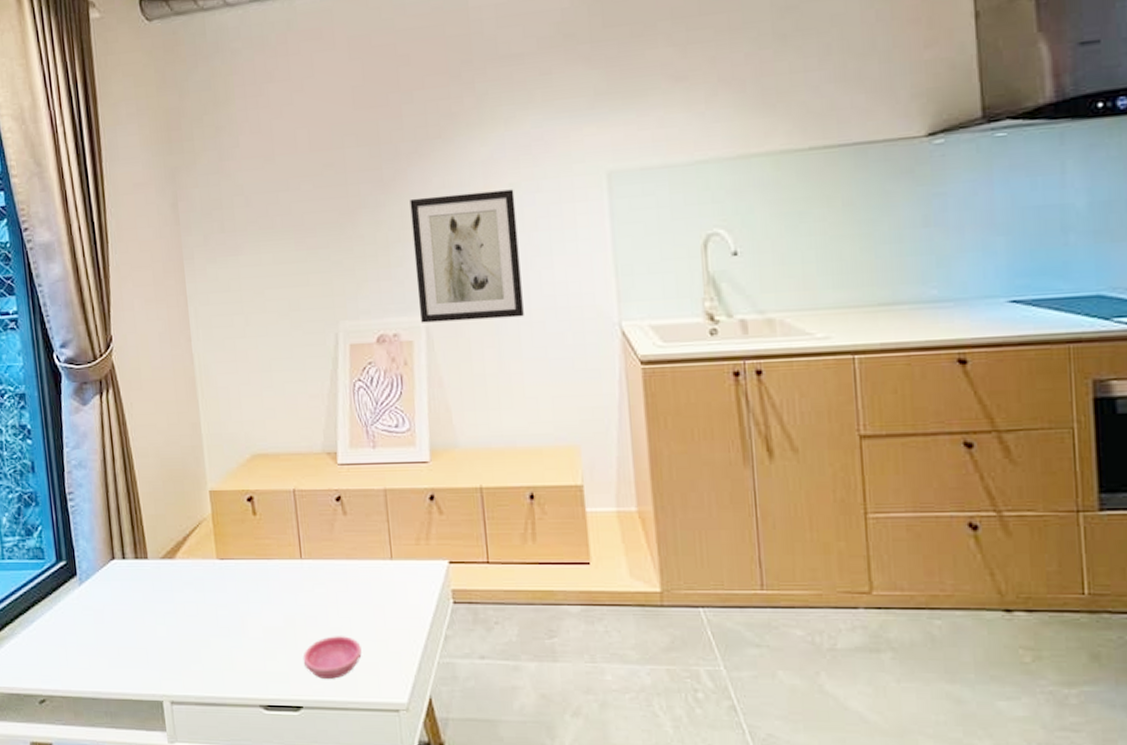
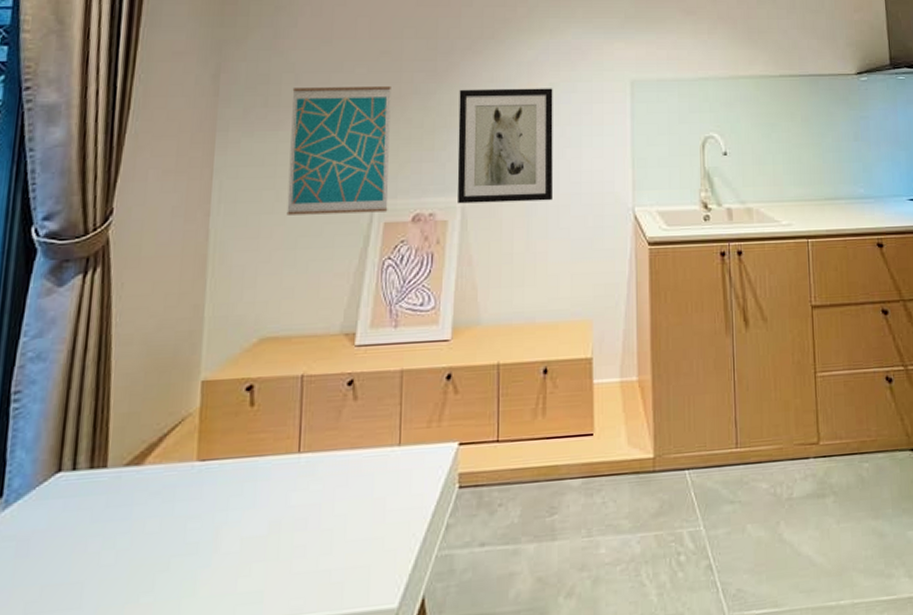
wall art: none [244,201,352,339] -> present [286,85,391,215]
saucer: present [302,636,362,679] -> none [283,537,354,593]

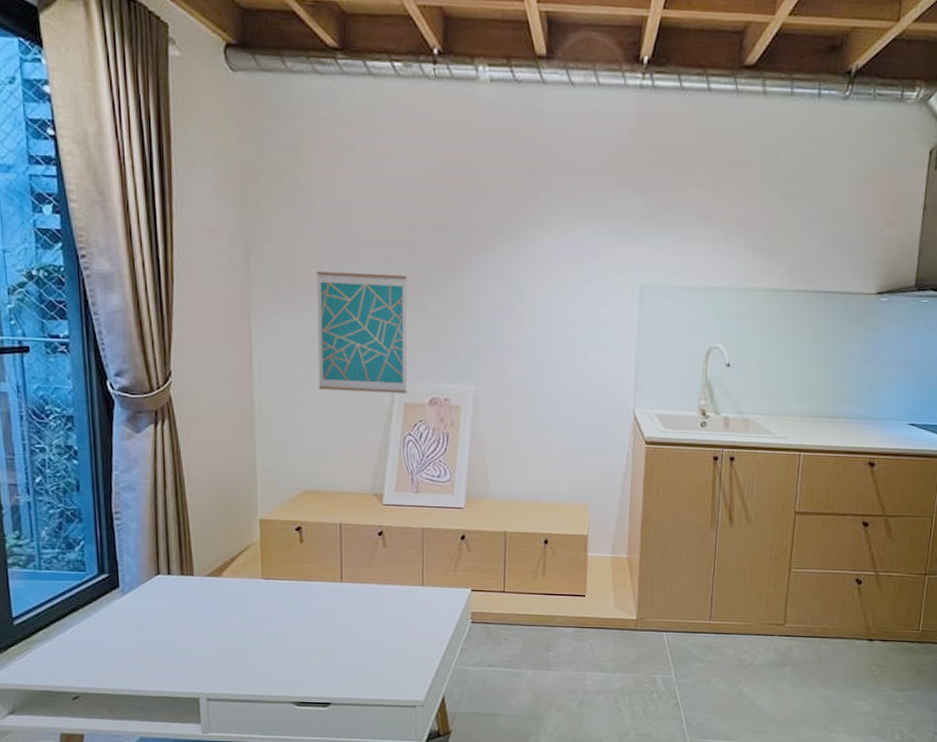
wall art: present [457,88,553,204] -> none [469,283,563,396]

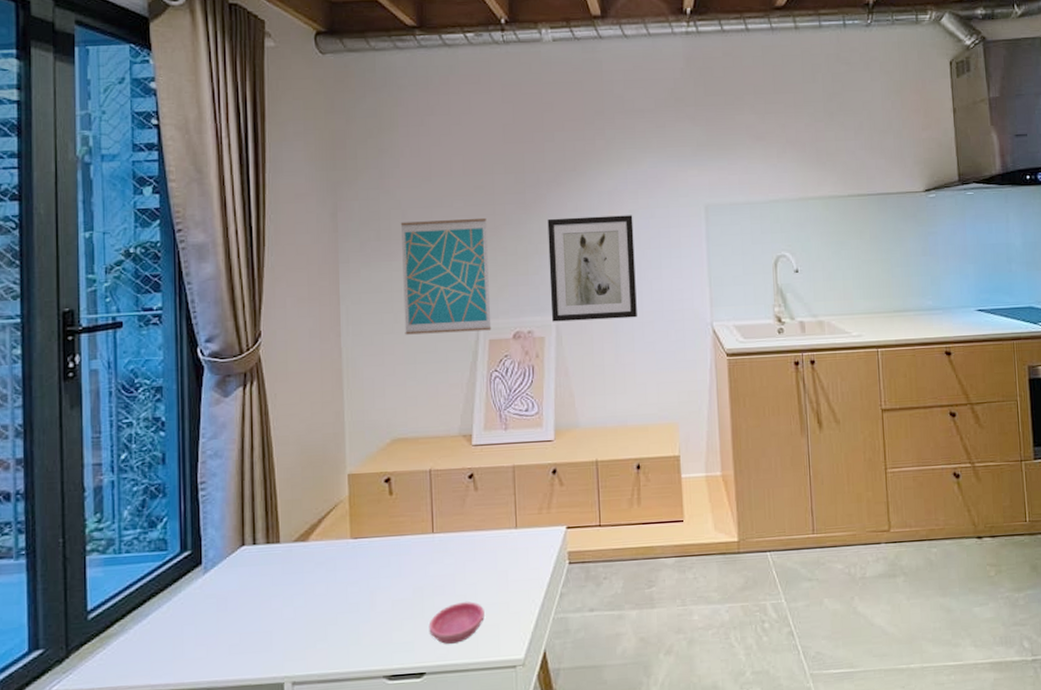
saucer: none [335,646,388,681] -> present [428,602,485,644]
wall art: none [469,283,563,396] -> present [547,215,637,322]

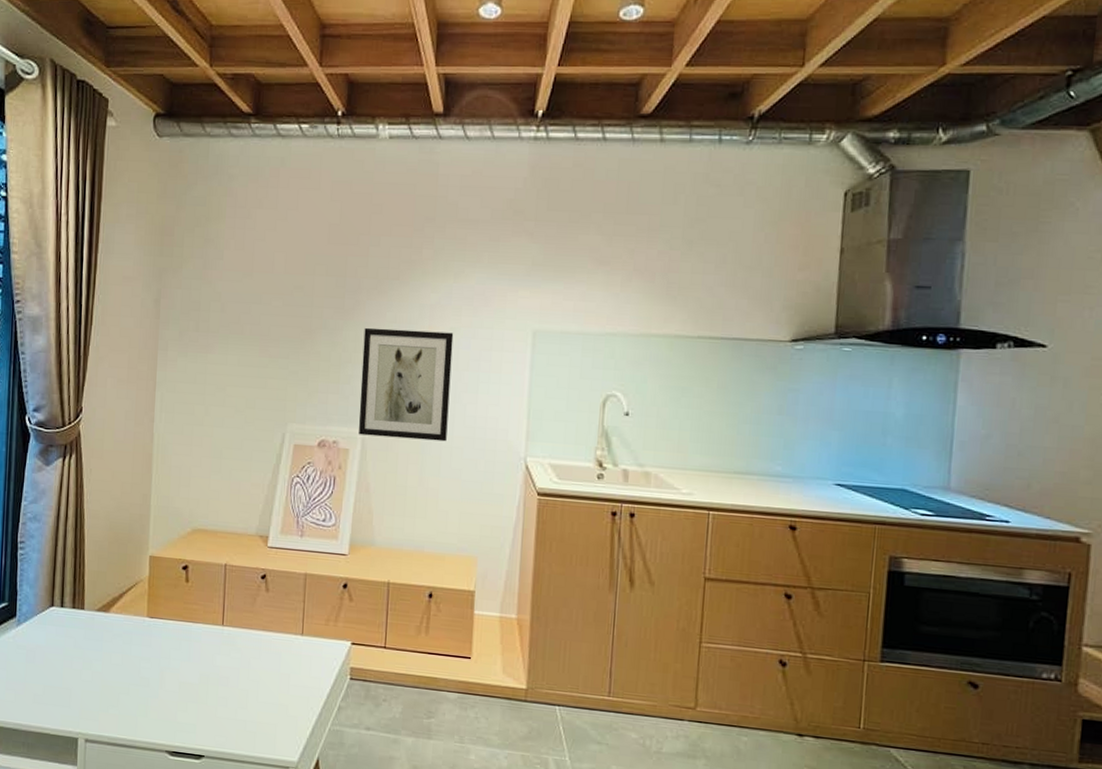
wall art: present [400,217,492,335] -> none [214,315,303,435]
saucer: present [428,602,485,644] -> none [211,696,264,734]

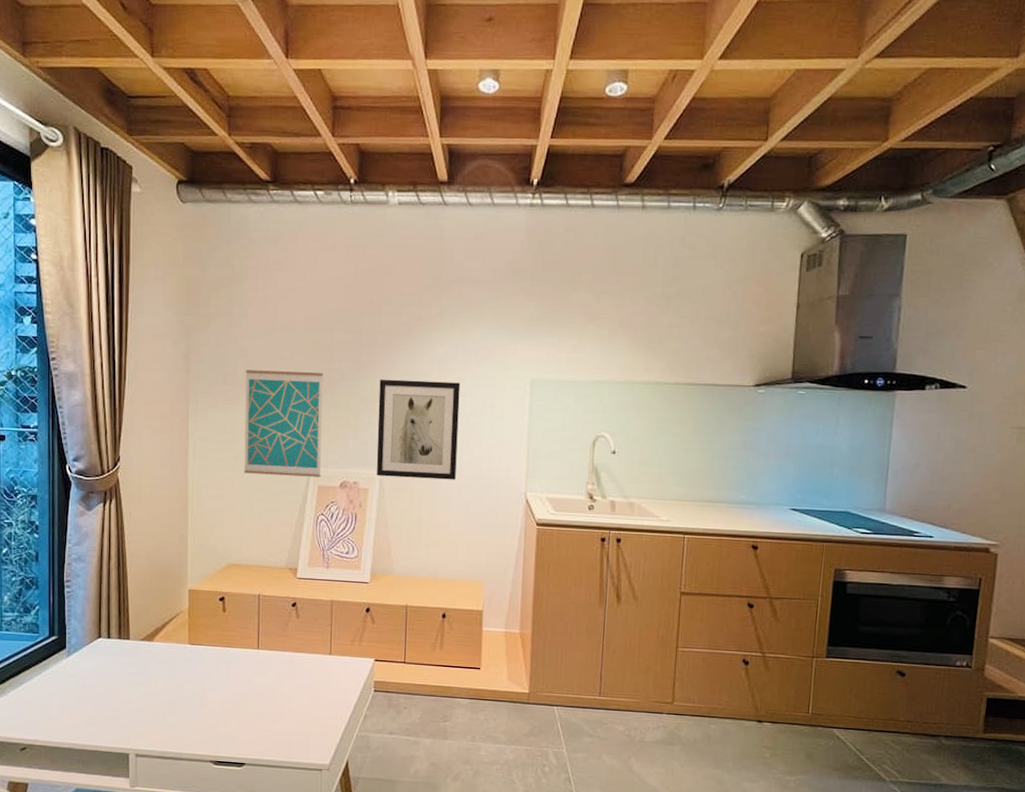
wall art: none [214,315,303,435] -> present [244,370,323,478]

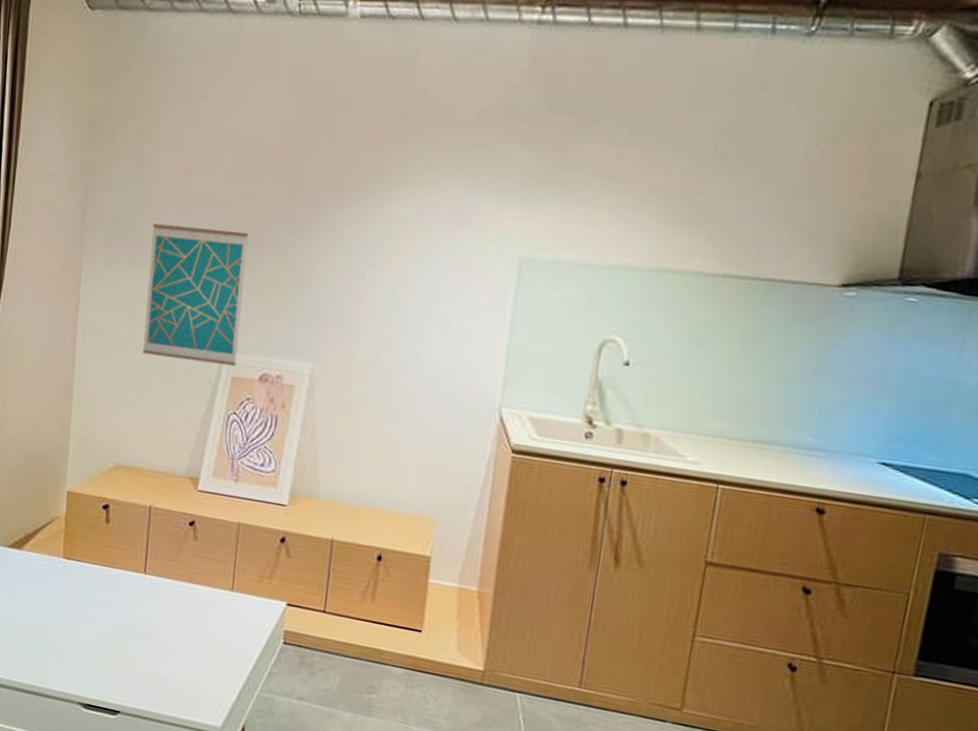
wall art: present [376,379,461,480] -> none [307,245,425,384]

